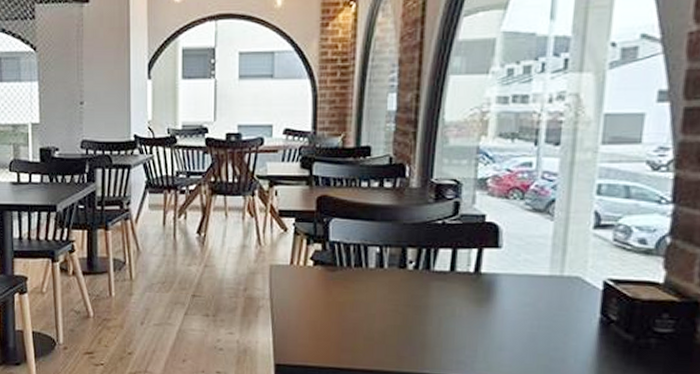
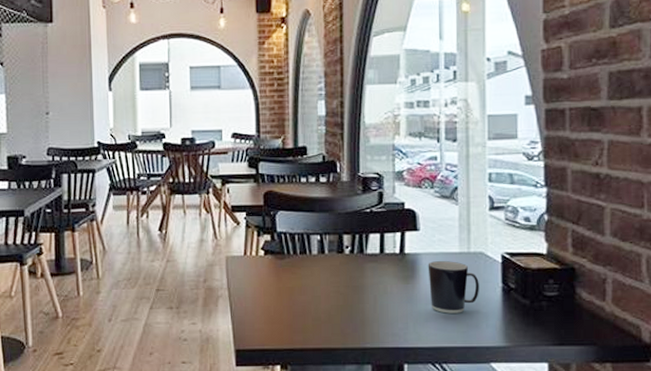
mug: none [507,284,571,345] -> present [428,261,479,314]

